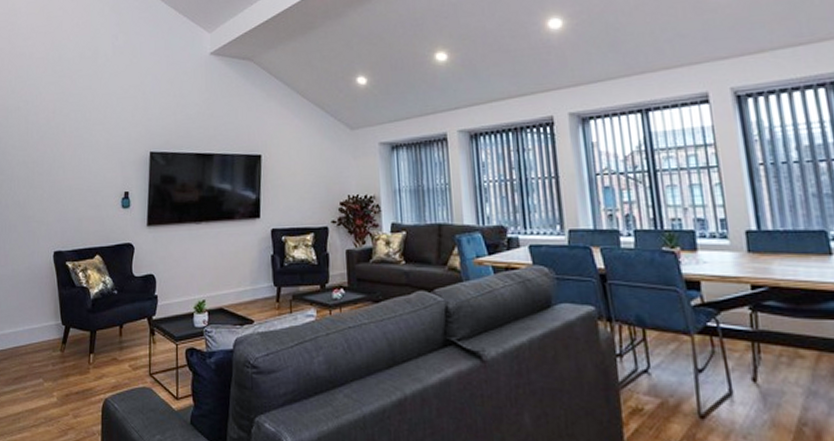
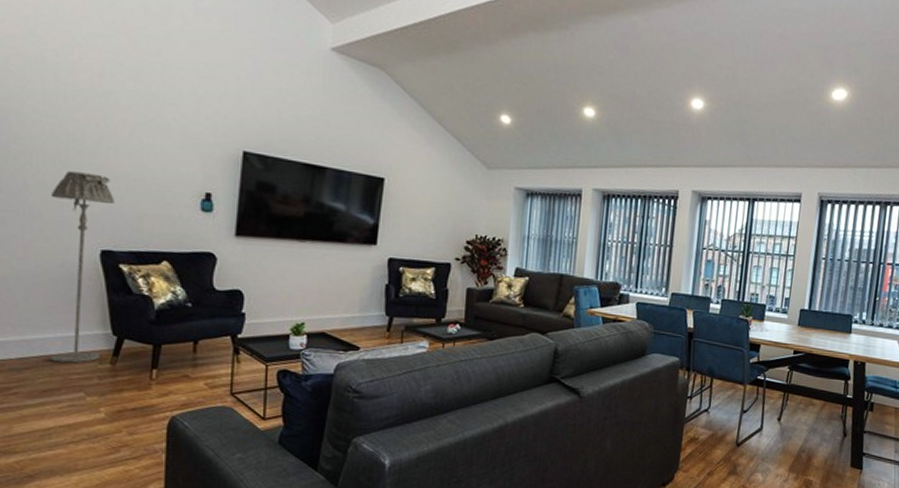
floor lamp: none [20,189,63,352] -> present [50,171,115,363]

